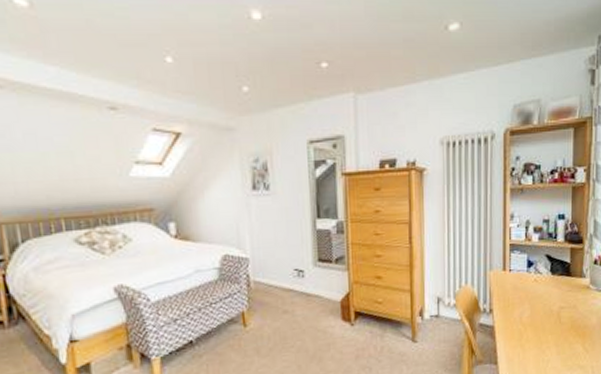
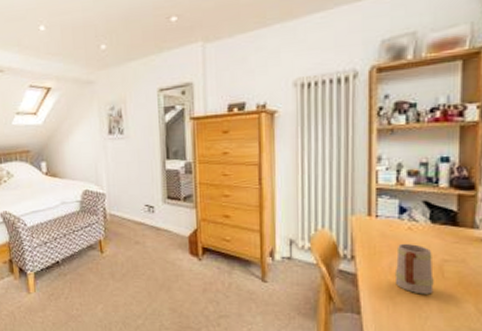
mug: none [524,294,553,340] -> present [394,243,434,294]

